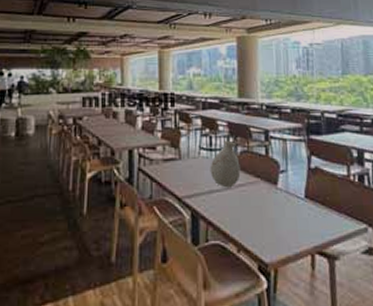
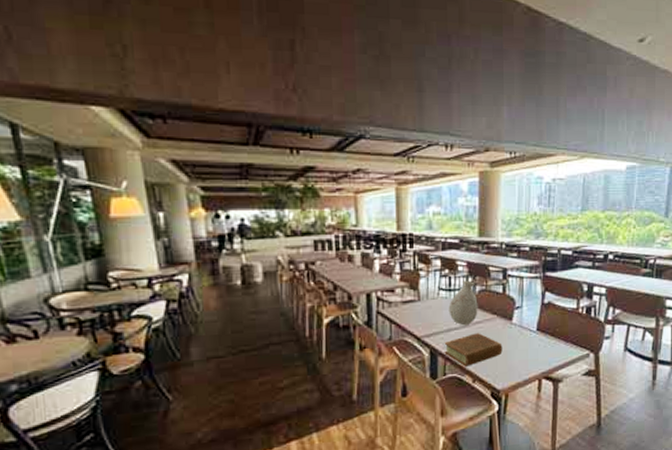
book: none [205,197,269,233] -> present [444,333,503,367]

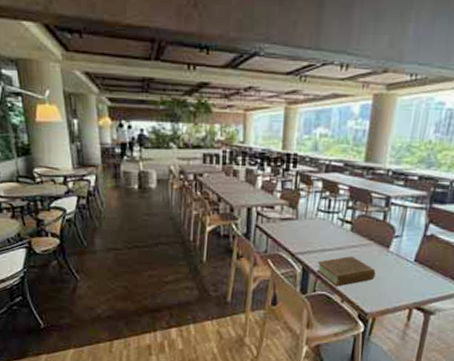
vase: present [448,280,478,326] -> none [325,204,356,248]

